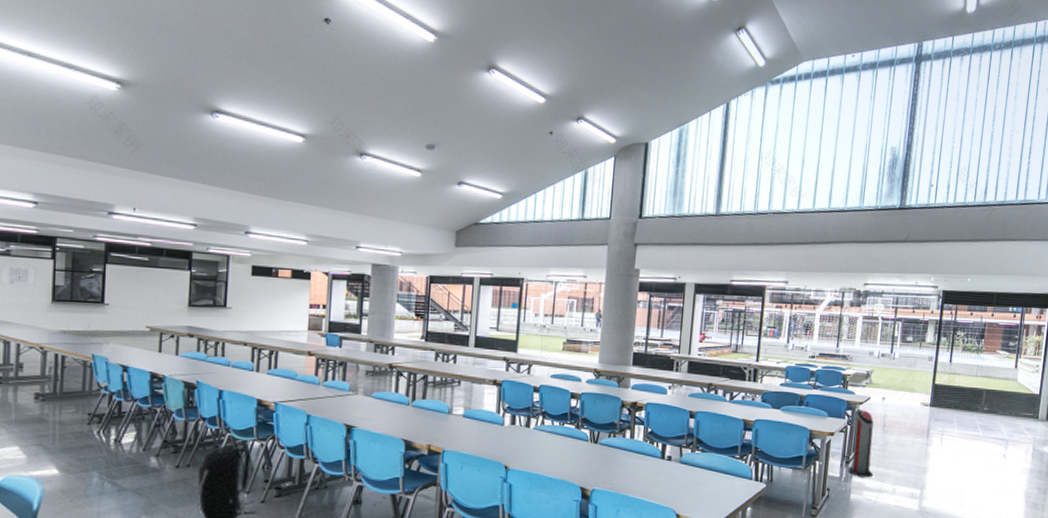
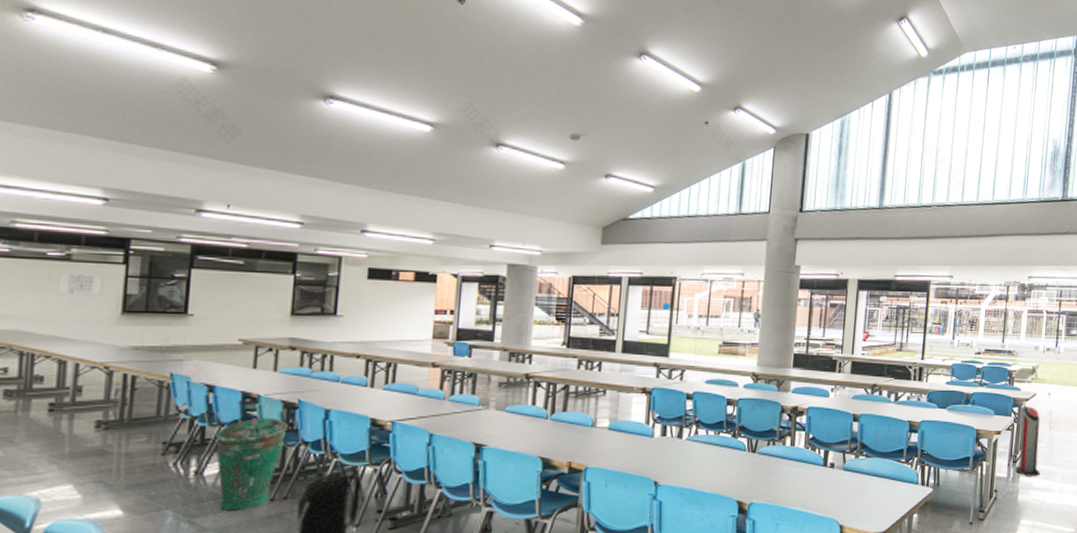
trash can: none [130,395,188,475] -> present [216,418,288,511]

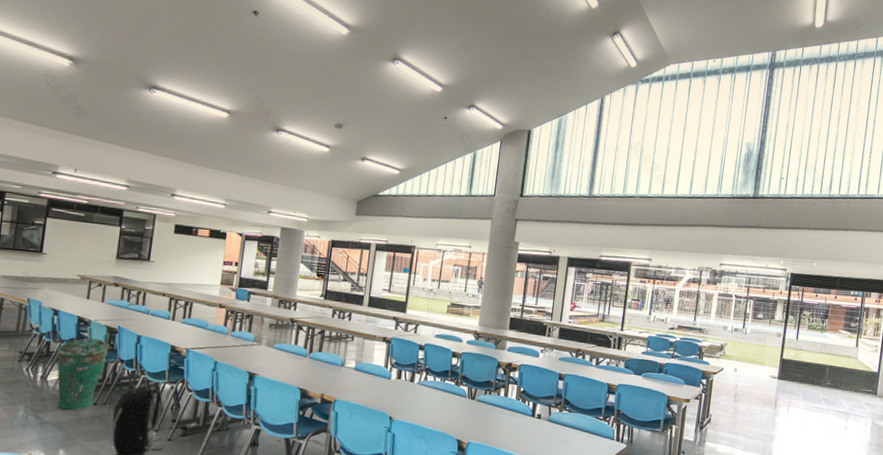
air purifier: present [1015,406,1040,476] -> none [702,379,726,443]

